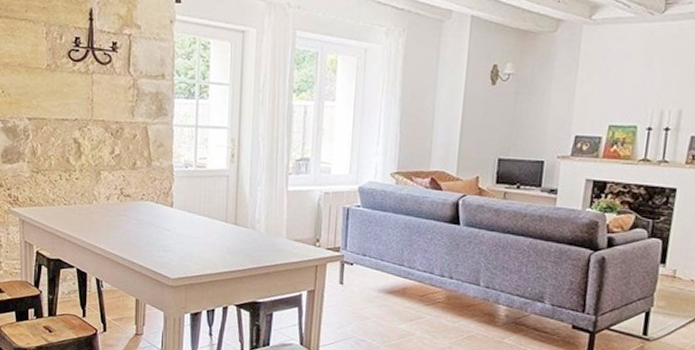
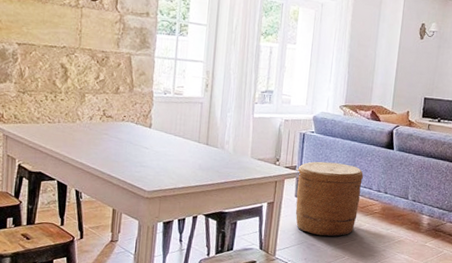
basket: none [340,241,422,331] -> present [295,161,363,237]

